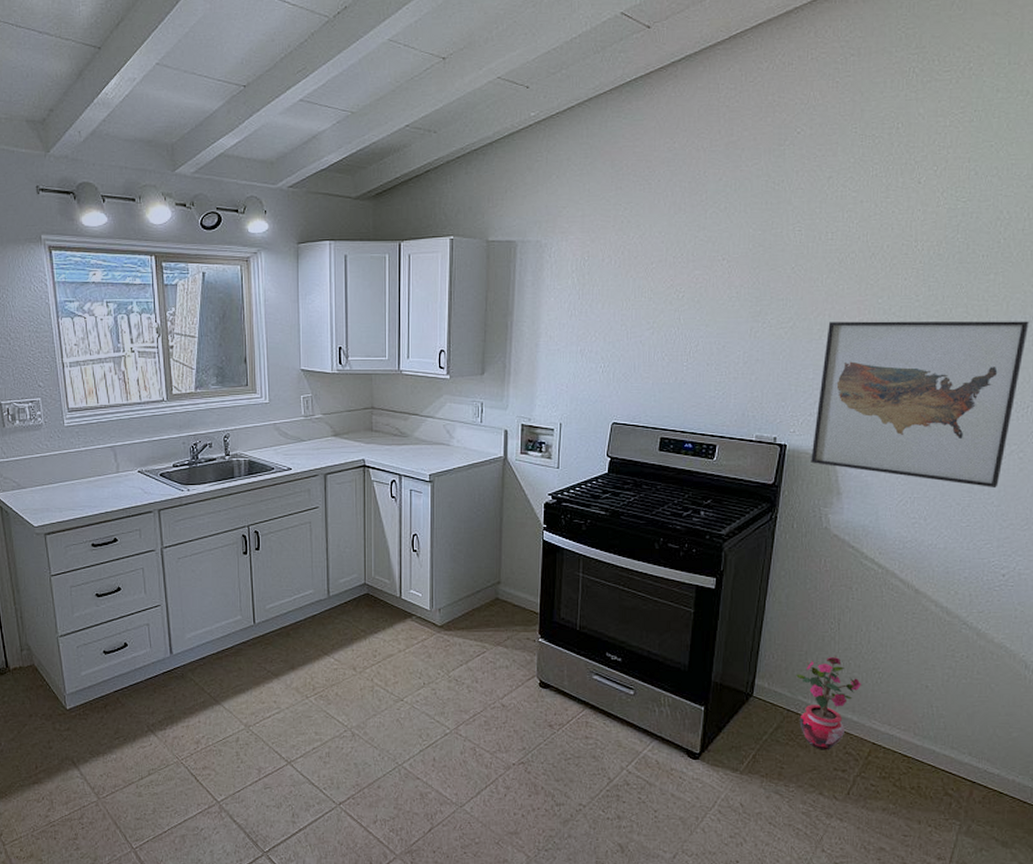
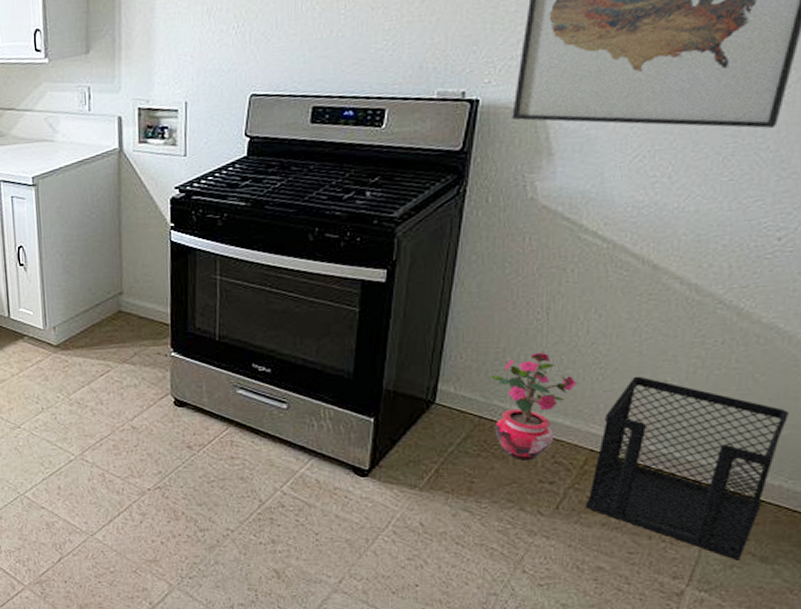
wastebasket: none [869,681,1016,844] -> present [585,376,788,560]

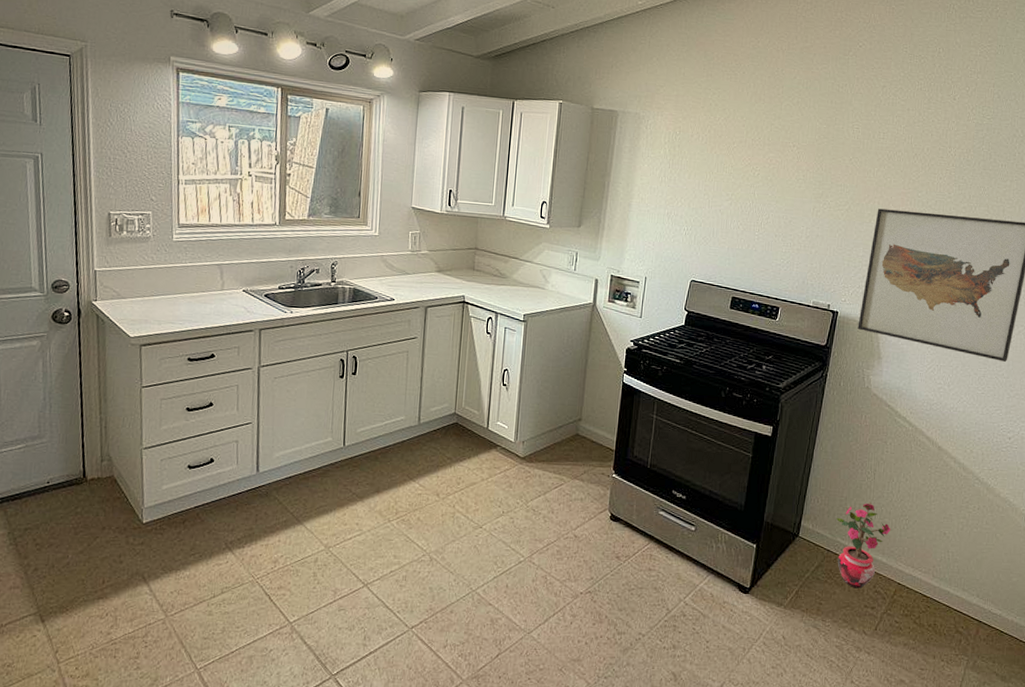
wastebasket: present [585,376,788,560] -> none [894,528,1016,678]

